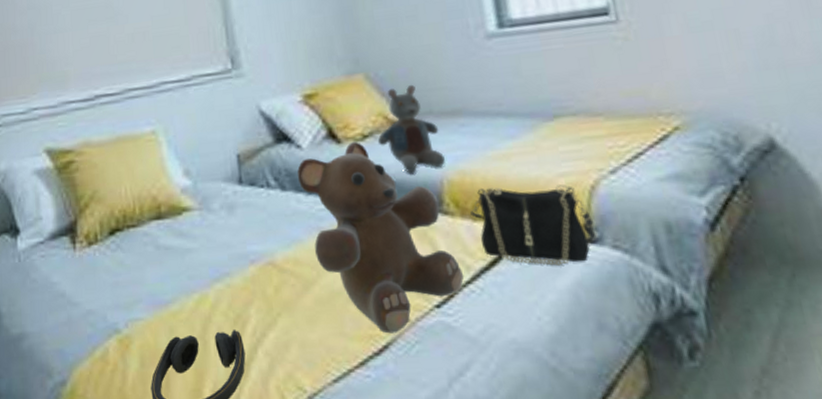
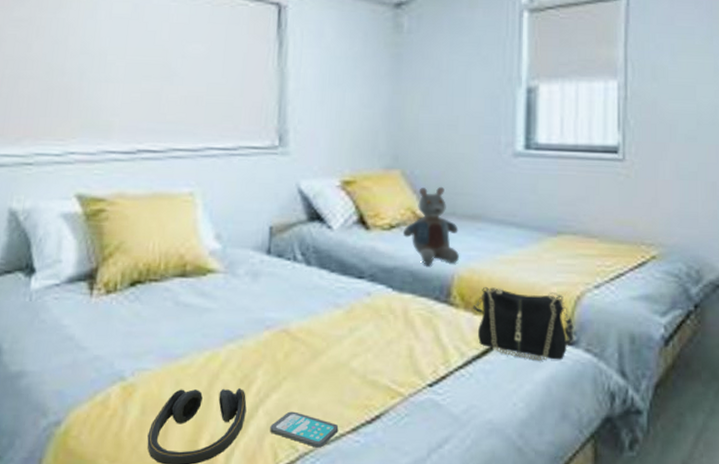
smartphone: none [272,349,346,387] -> present [270,411,339,448]
teddy bear: present [297,141,464,334] -> none [323,229,458,406]

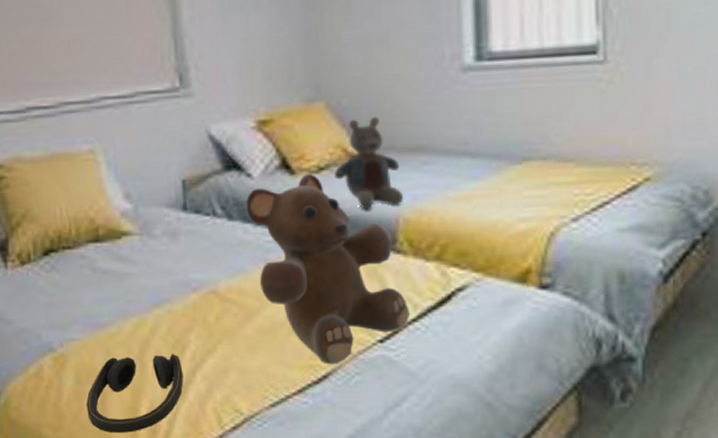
smartphone: present [270,411,339,448] -> none [210,375,284,411]
teddy bear: none [323,229,458,406] -> present [245,173,411,365]
handbag: present [473,287,574,361] -> none [424,229,549,308]

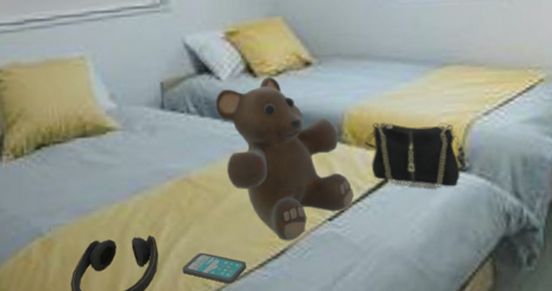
smartphone: none [210,375,284,411] -> present [182,252,247,284]
stuffed animal: present [333,116,403,210] -> none [290,29,347,107]
handbag: none [424,229,549,308] -> present [365,122,467,189]

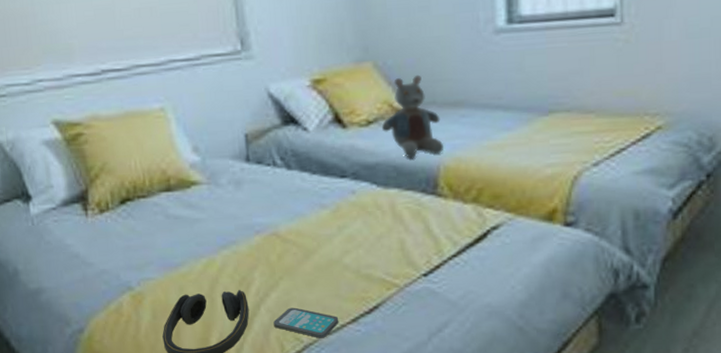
teddy bear: present [215,76,355,241] -> none [302,126,451,297]
stuffed animal: none [290,29,347,107] -> present [381,74,443,158]
handbag: present [365,122,467,189] -> none [462,174,572,244]

